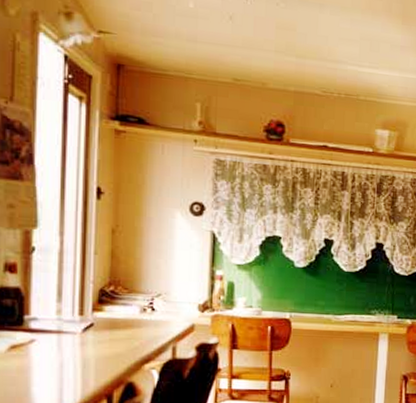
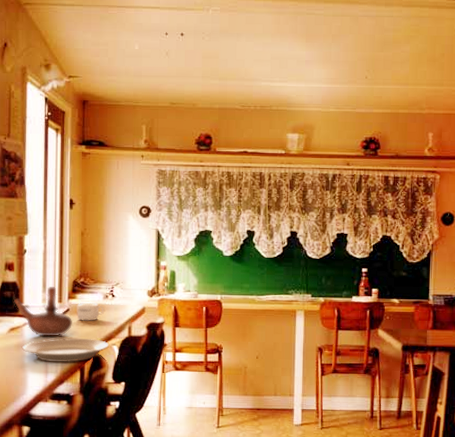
teapot: none [17,295,98,358] -> present [14,287,72,337]
plate: none [28,359,147,390] -> present [22,338,110,363]
mug: none [103,316,142,339] -> present [77,302,105,321]

